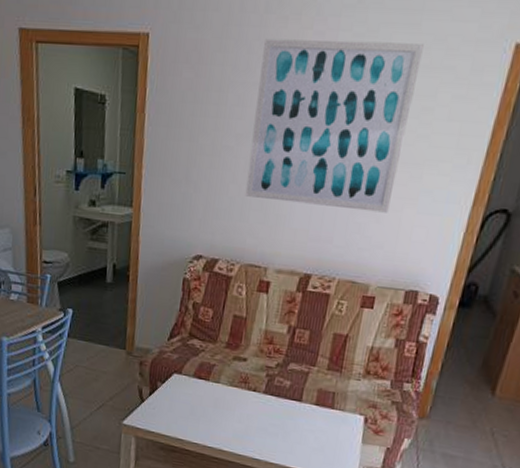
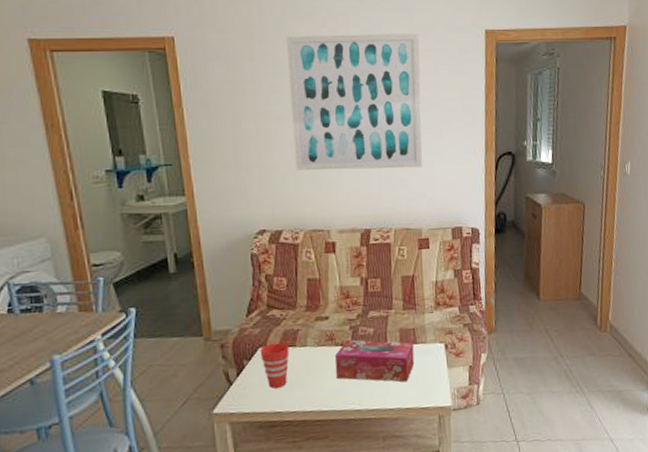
cup: none [174,371,203,417] -> present [260,342,290,388]
tissue box: none [243,387,330,446] -> present [335,339,415,382]

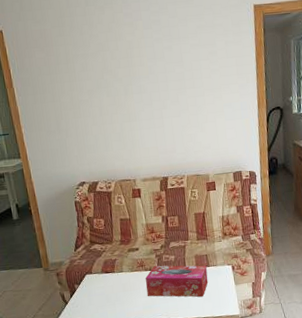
cup: present [260,342,290,388] -> none [87,270,110,306]
wall art: present [287,34,422,170] -> none [91,13,207,133]

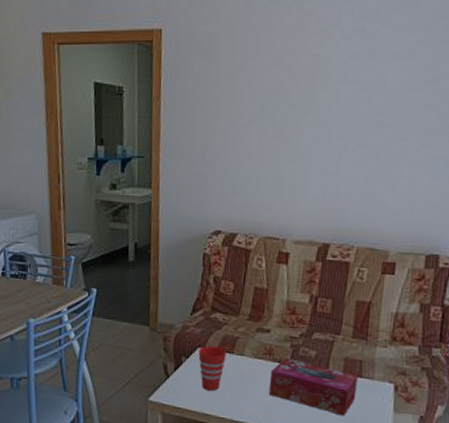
cup: none [87,270,110,306] -> present [198,345,227,391]

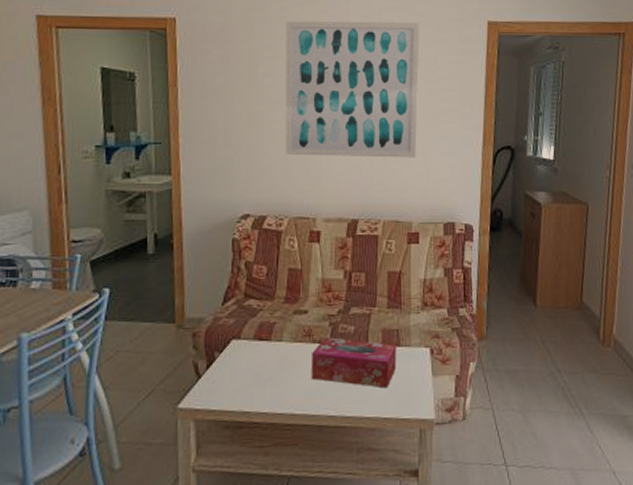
cup: present [198,345,227,391] -> none [233,335,264,385]
wall art: none [260,22,424,181] -> present [285,21,420,158]

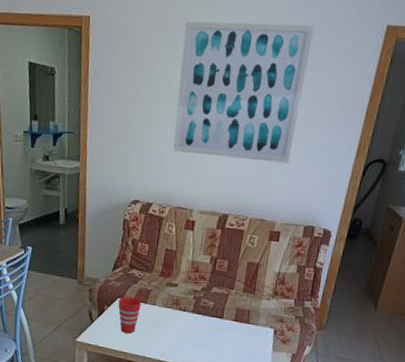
cup: none [233,335,264,385] -> present [118,296,142,334]
tissue box: present [312,337,397,389] -> none [175,307,246,354]

